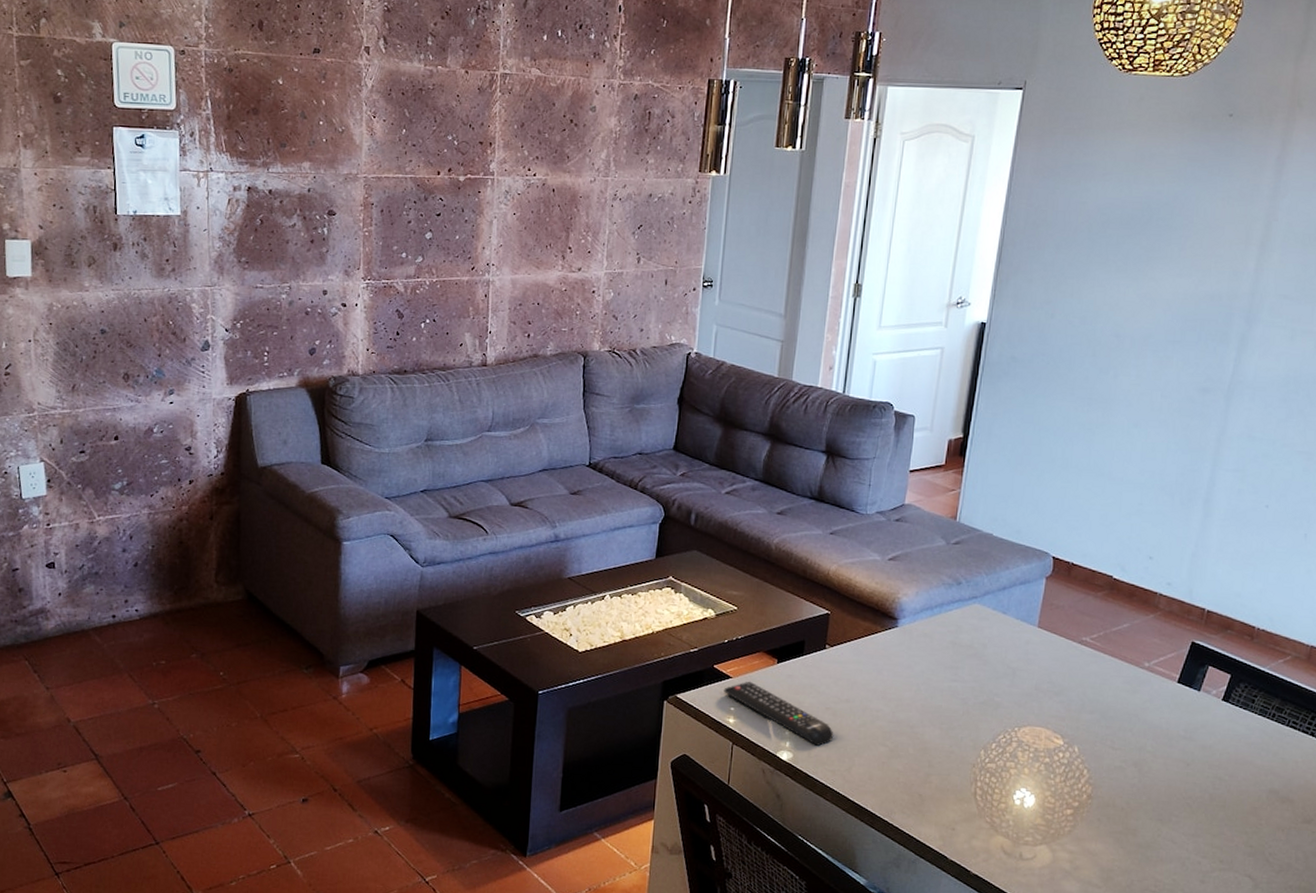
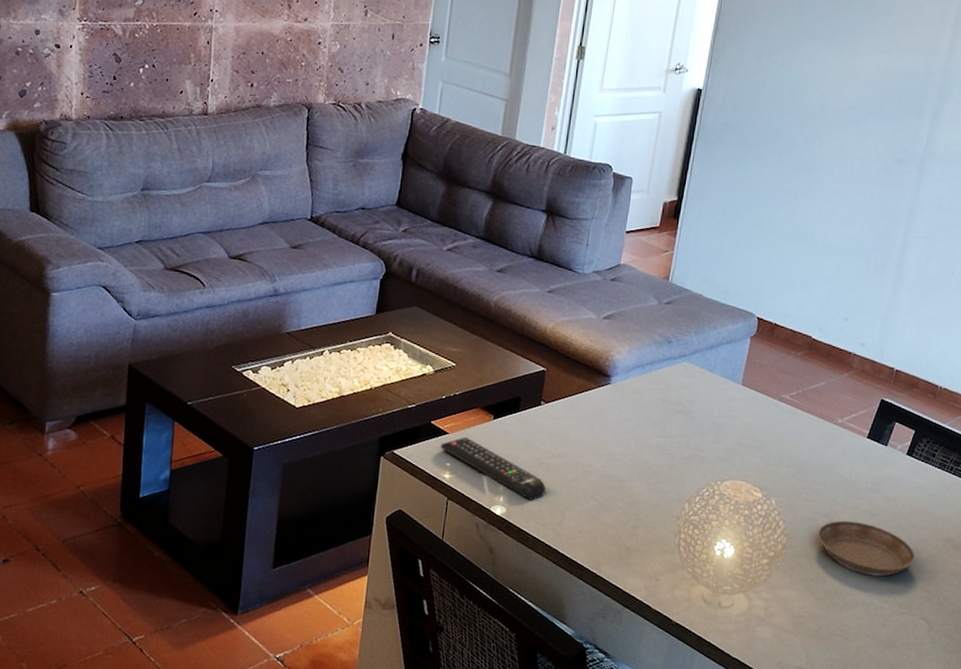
saucer: none [1126,769,1236,830] -> present [817,520,916,577]

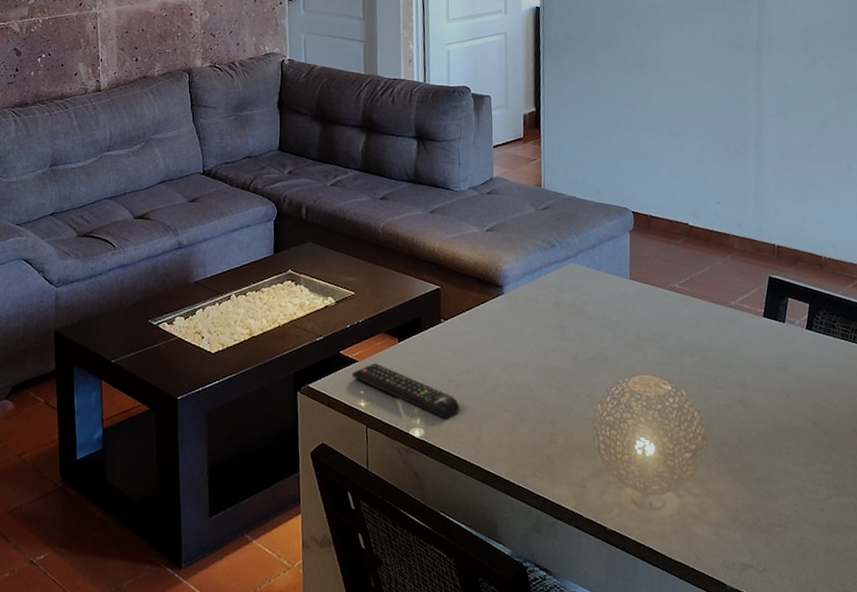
saucer: present [817,520,916,577] -> none [734,403,839,459]

